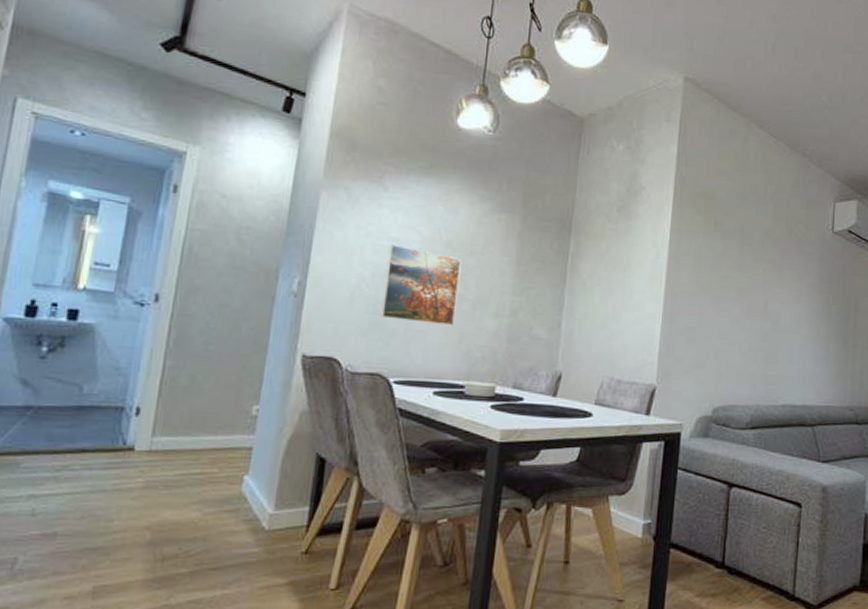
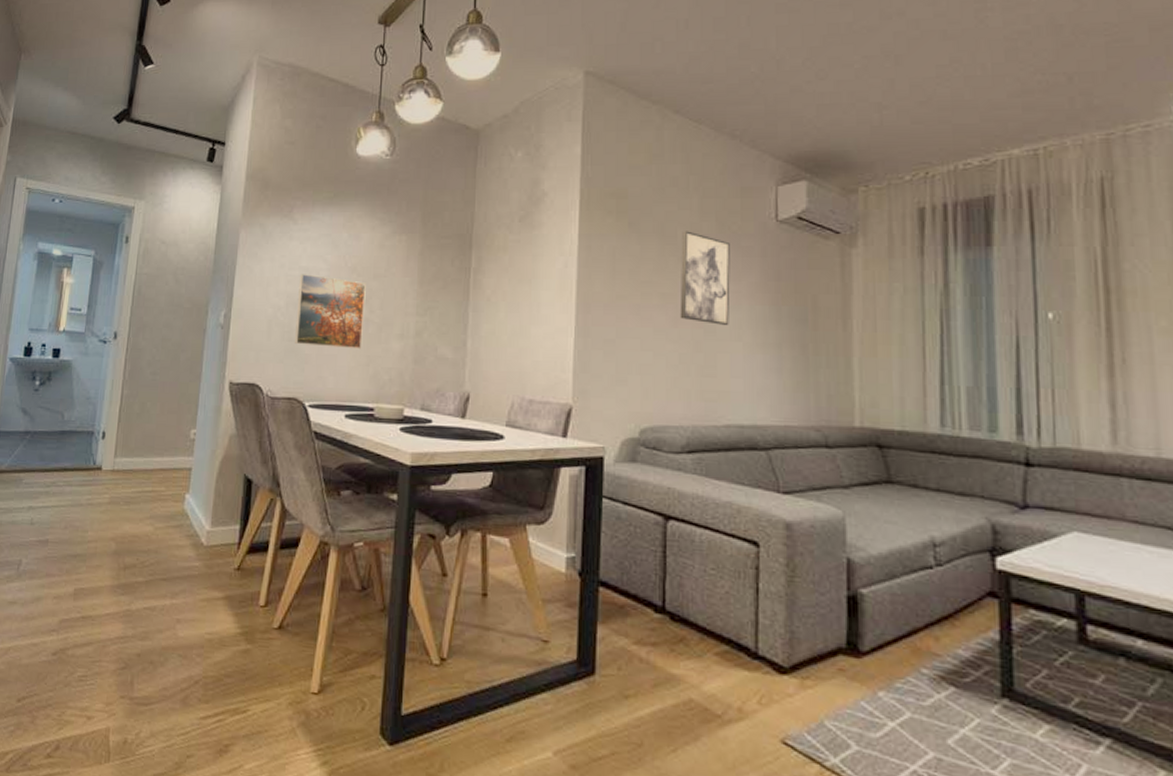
wall art: none [752,234,796,319] -> present [680,231,730,325]

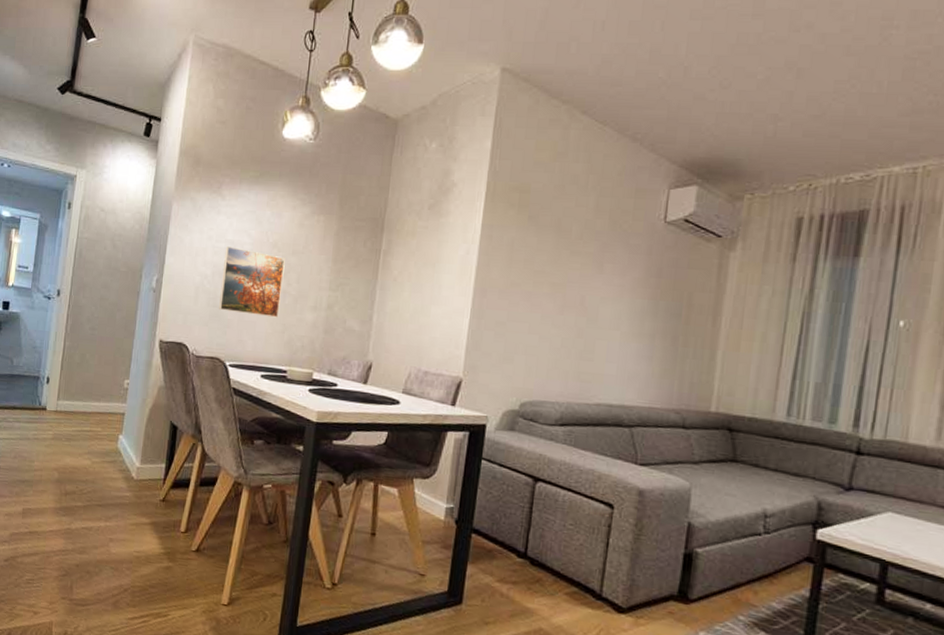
wall art: present [680,231,730,325] -> none [566,226,619,315]

